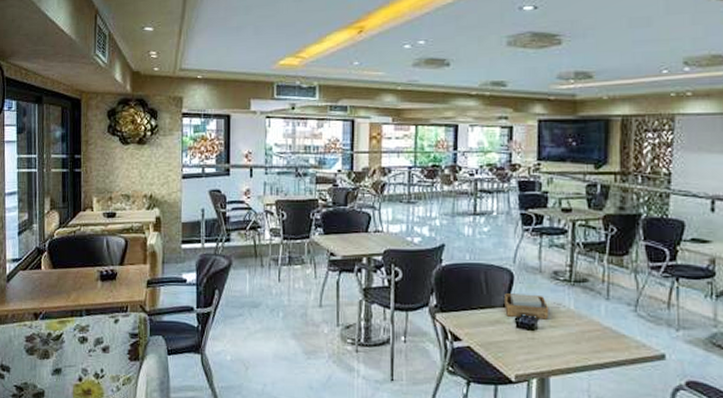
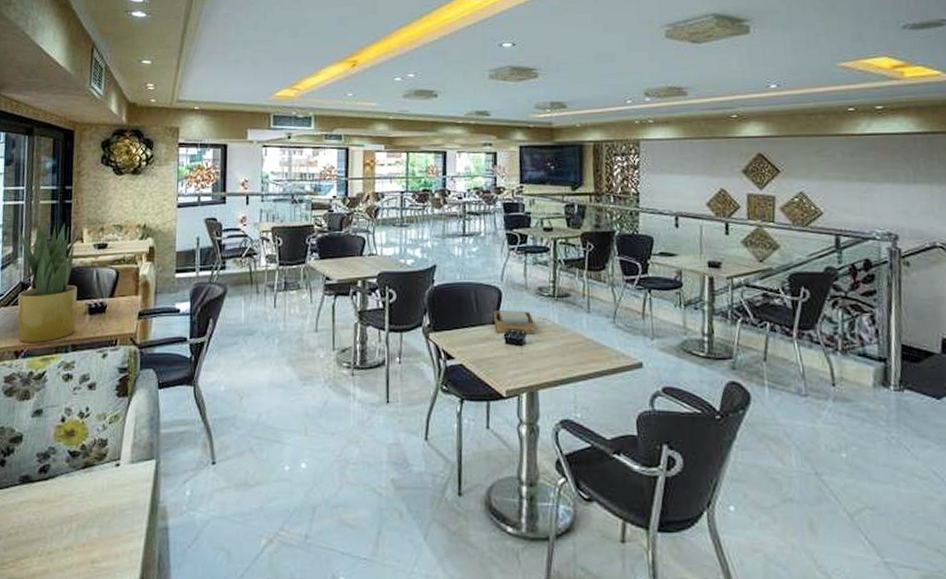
planter: none [31,191,94,307] -> present [17,223,84,344]

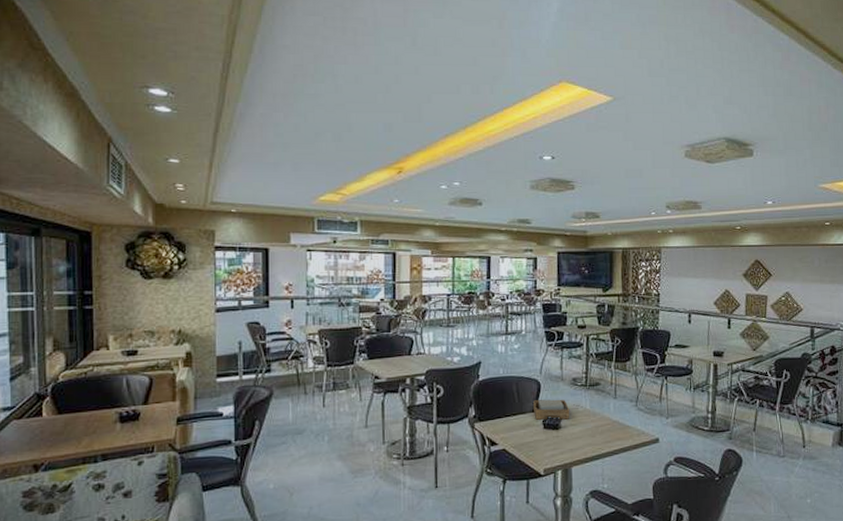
planter: present [17,223,84,344] -> none [27,330,109,456]

